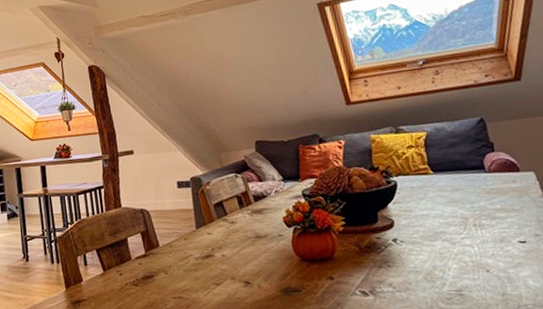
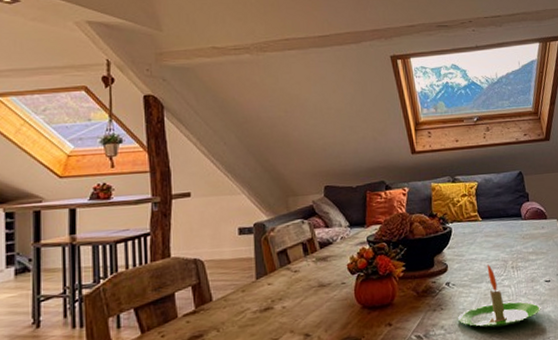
candle: none [409,221,515,289] -> present [458,264,541,328]

